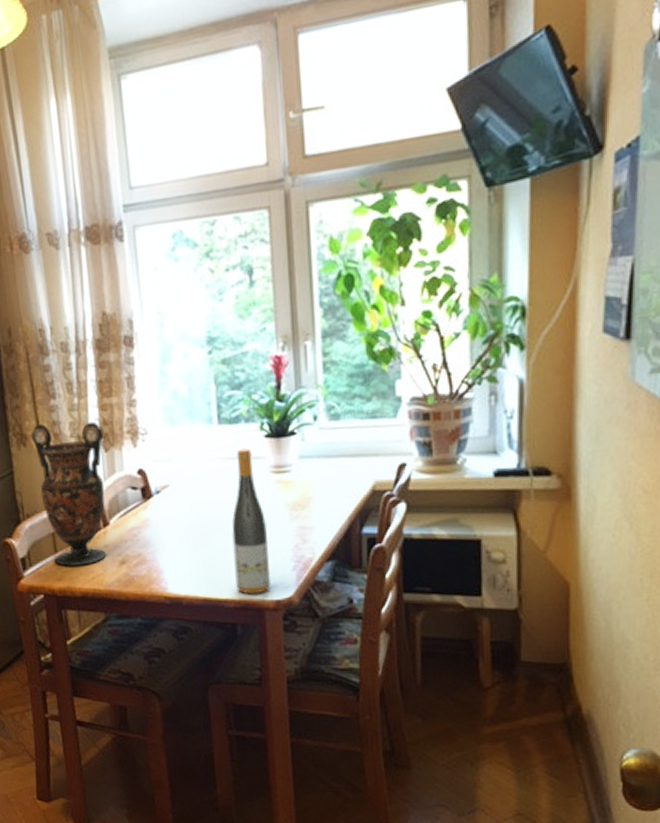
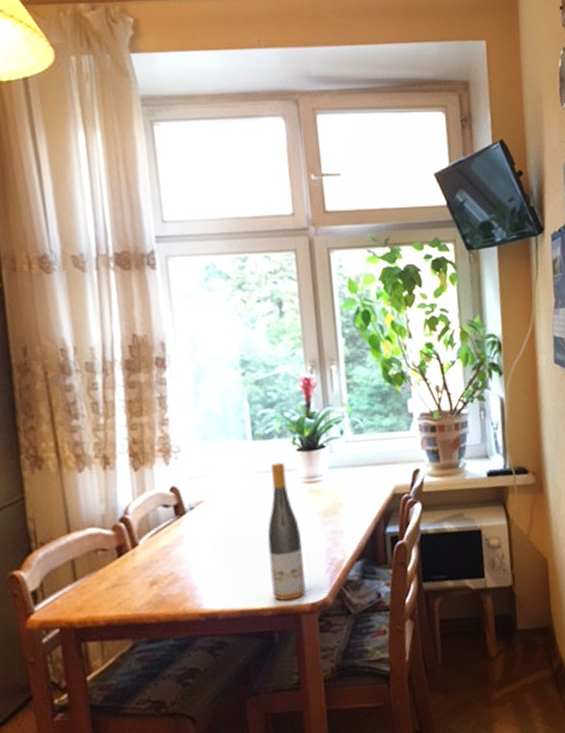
vase: present [30,421,107,566] -> none [47,441,135,595]

